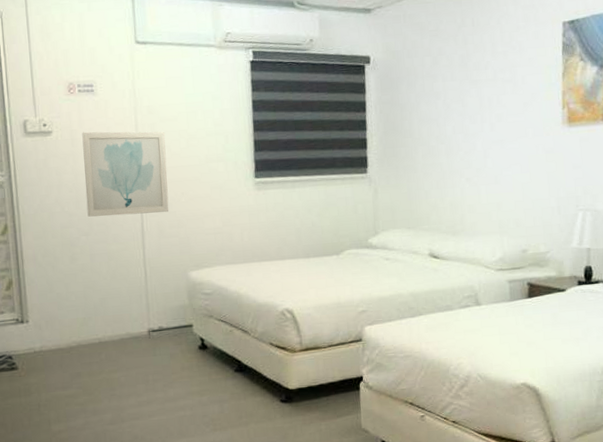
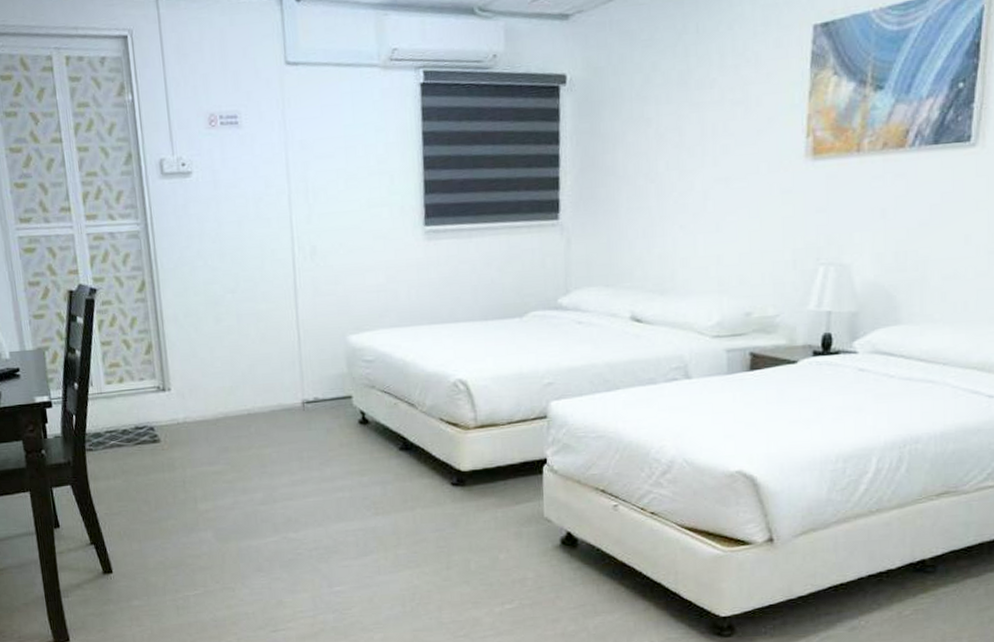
wall art: present [82,131,169,217] -> none [225,170,325,272]

